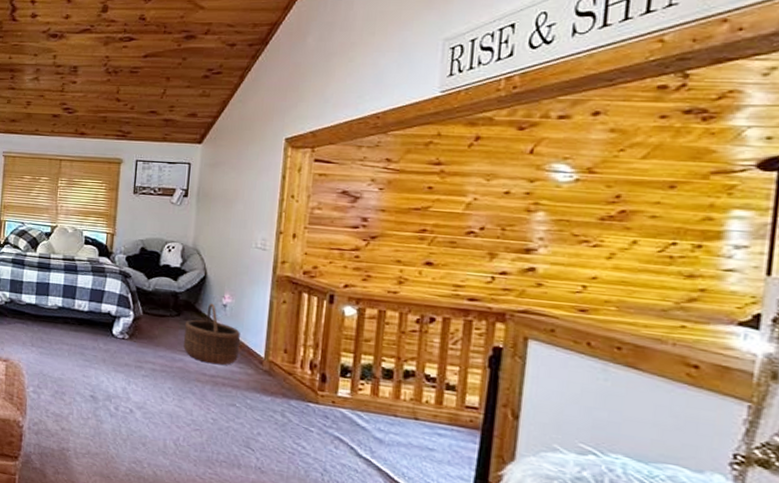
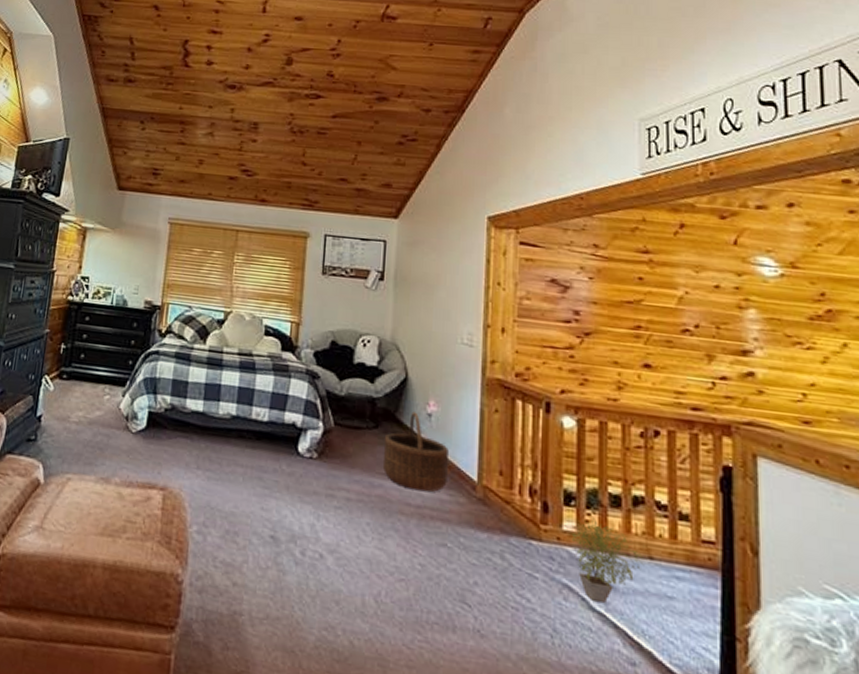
potted plant: none [340,387,413,451] -> present [566,518,646,603]

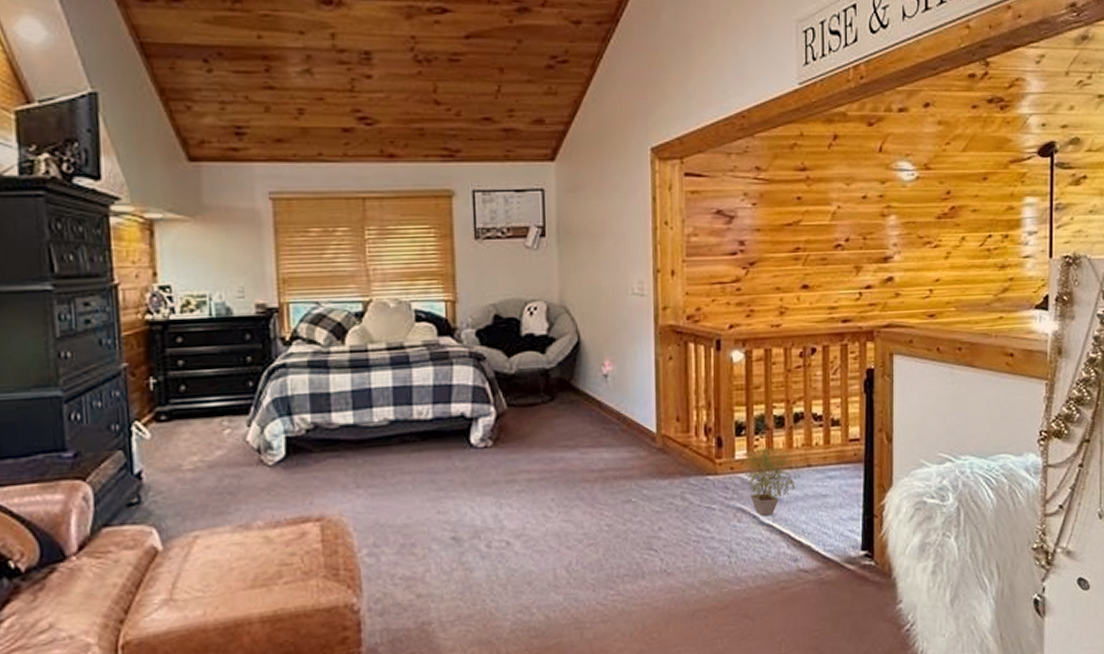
basket: present [382,412,449,493] -> none [561,375,628,456]

